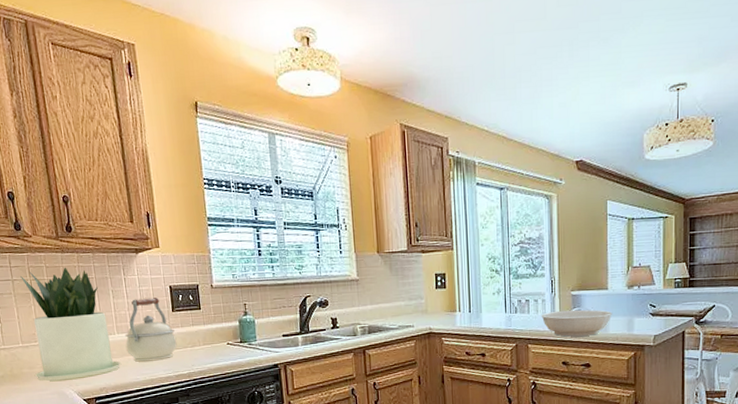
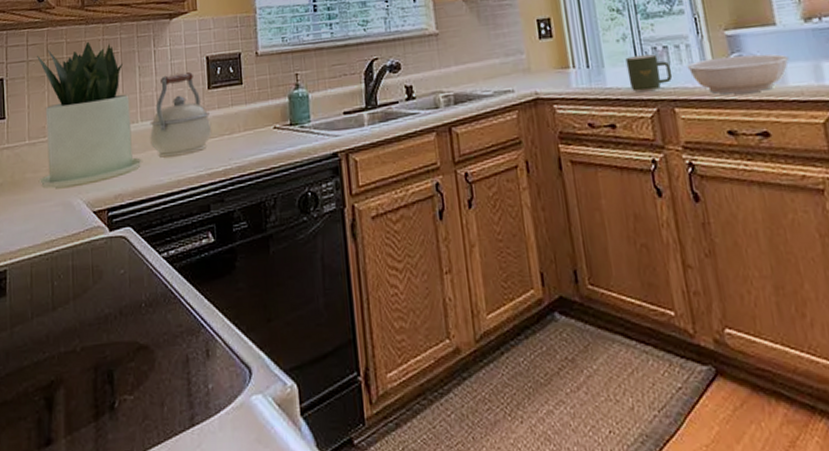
mug: none [498,305,530,332] -> present [625,54,673,93]

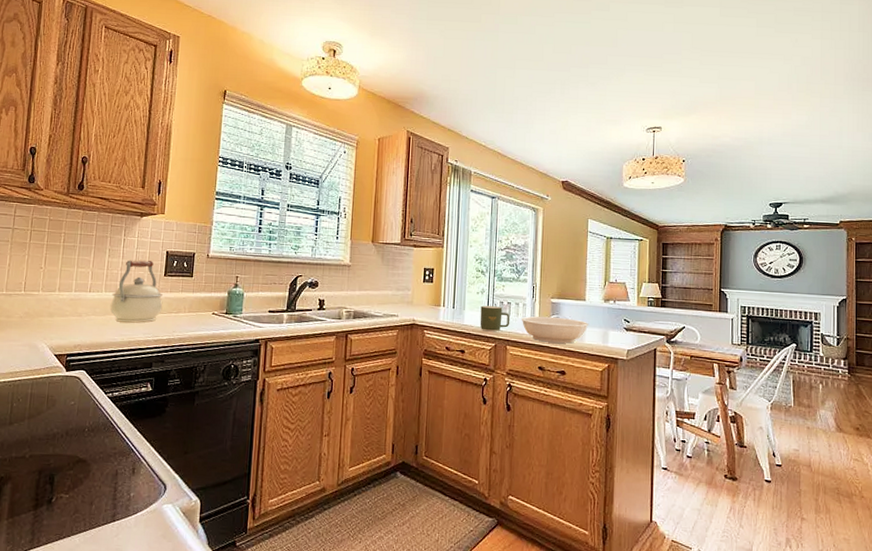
planter: present [37,41,142,189] -> none [10,222,101,334]

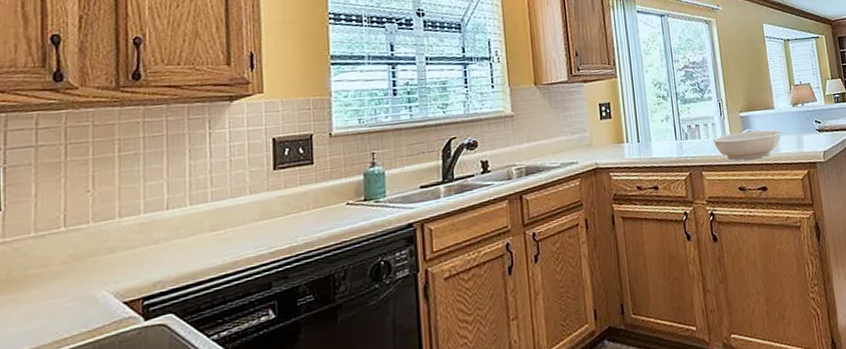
kettle: present [109,260,163,323] -> none [200,154,277,241]
mug: present [480,305,510,332] -> none [667,131,702,161]

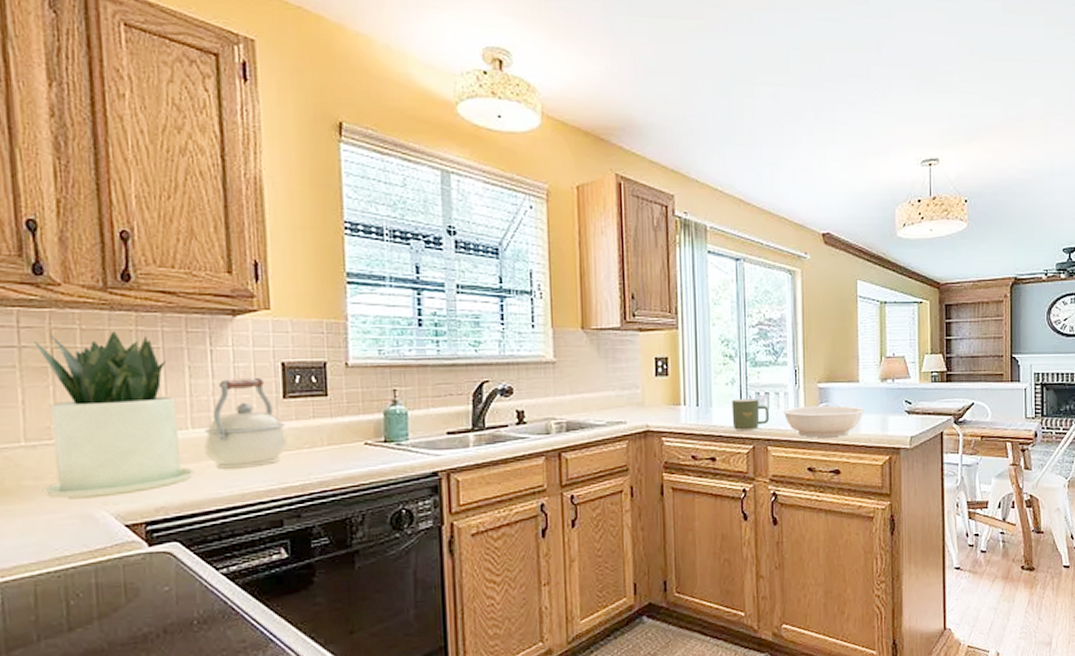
planter: none [47,124,190,284] -> present [34,330,194,499]
kettle: none [200,154,277,241] -> present [203,378,288,469]
mug: none [667,131,702,161] -> present [731,398,770,431]

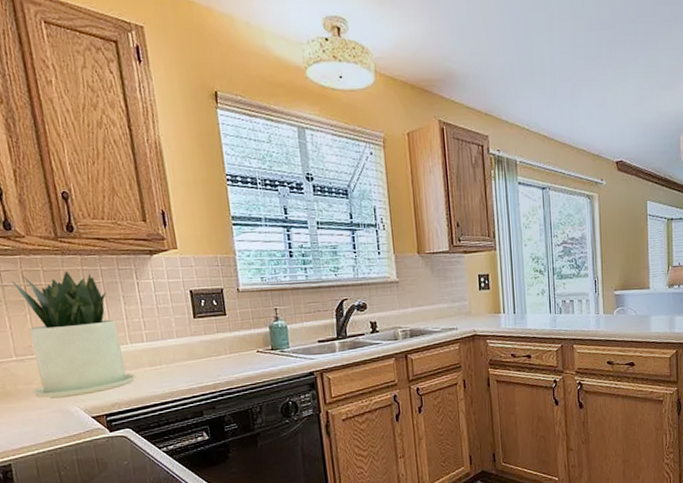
kettle: present [203,378,288,469] -> none [139,303,201,374]
mug: present [731,398,770,431] -> none [542,305,575,333]
bowl: present [783,405,865,437] -> none [585,309,655,336]

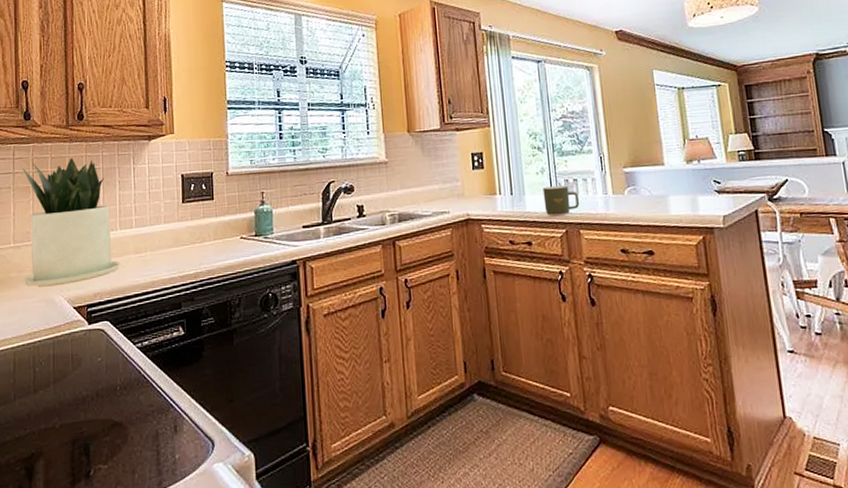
mug: none [542,305,575,333] -> present [543,185,580,217]

